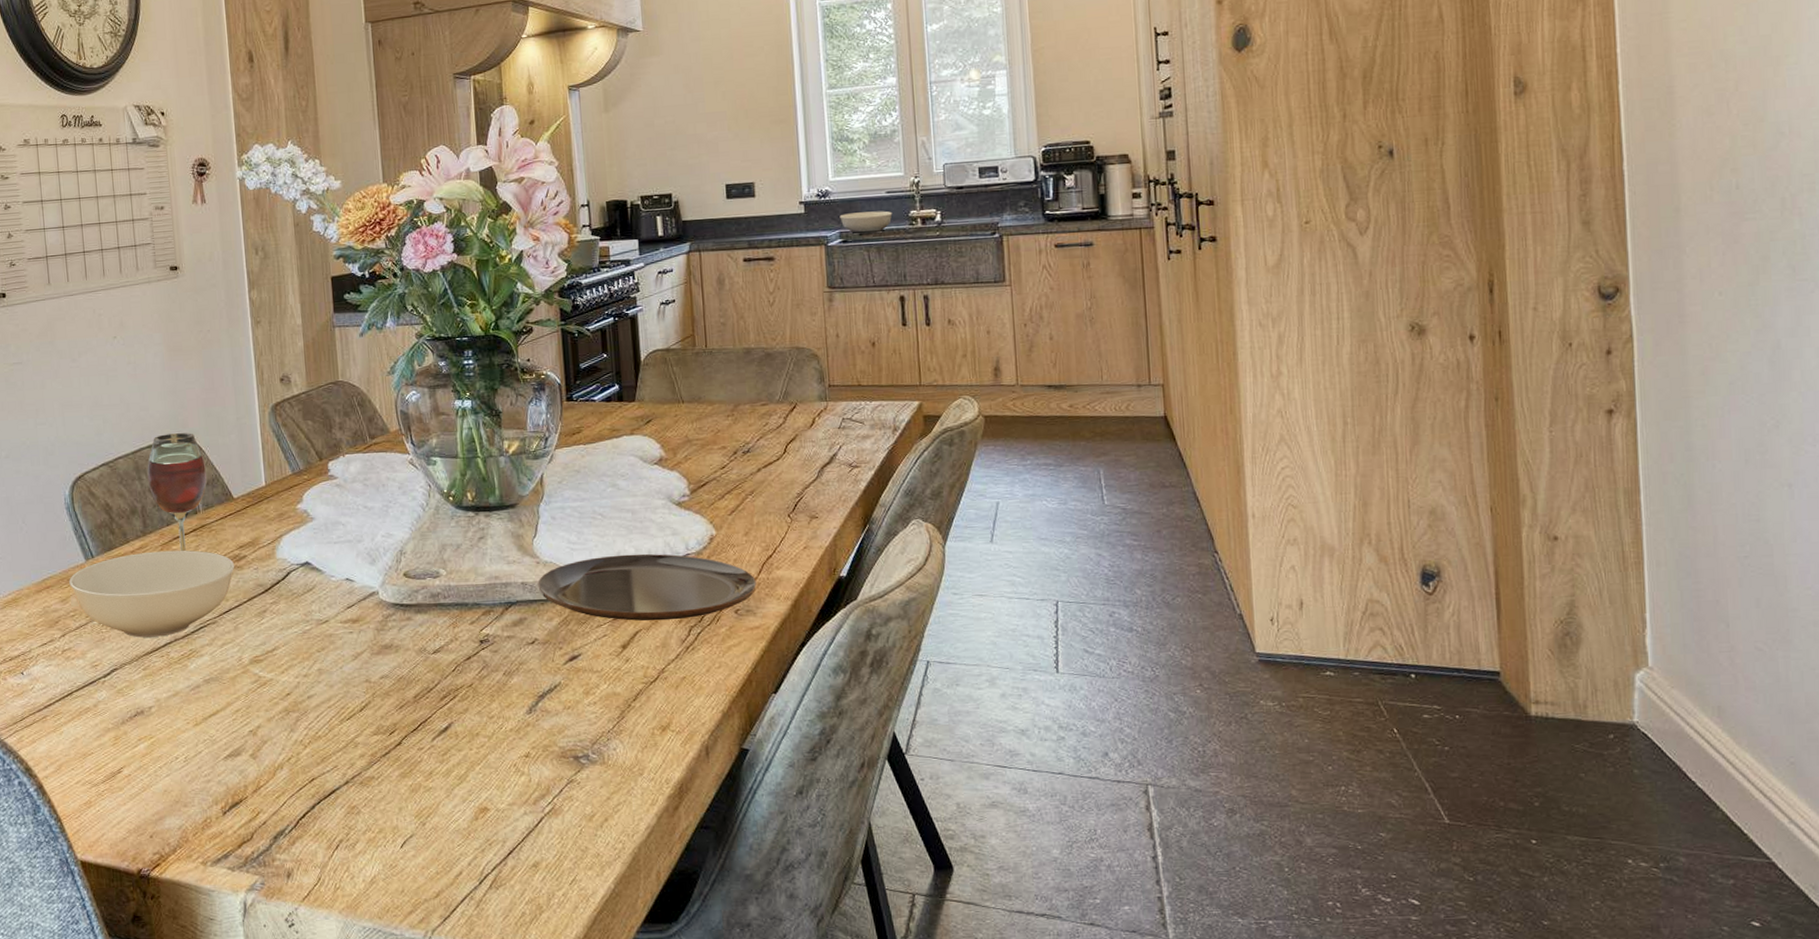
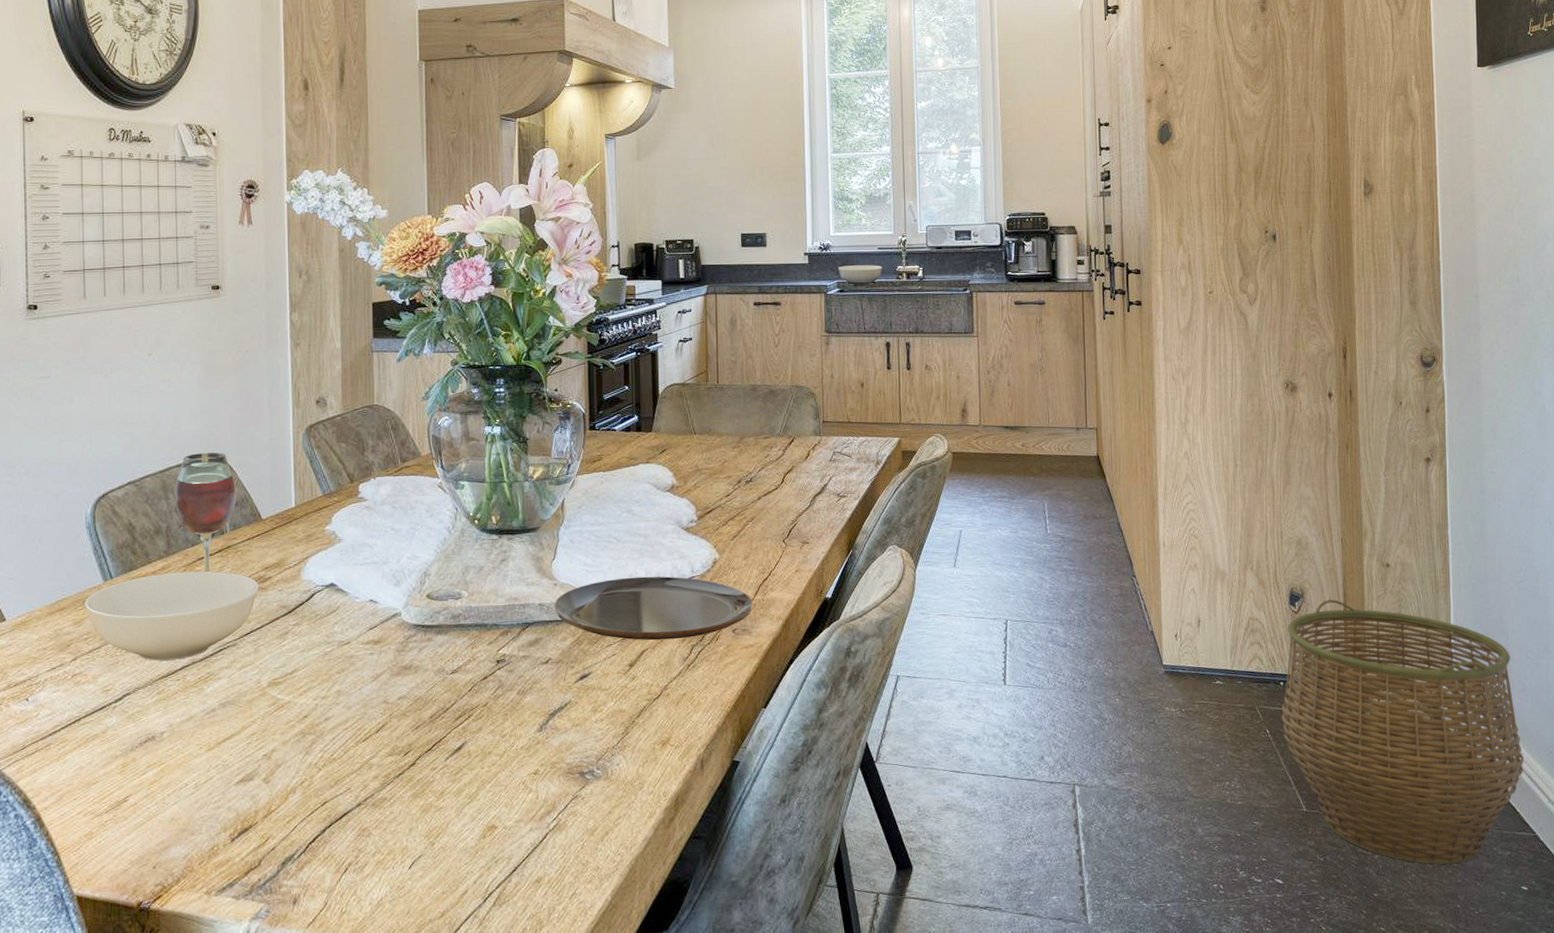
basket: none [1413,579,1753,892] -> present [1281,599,1524,865]

